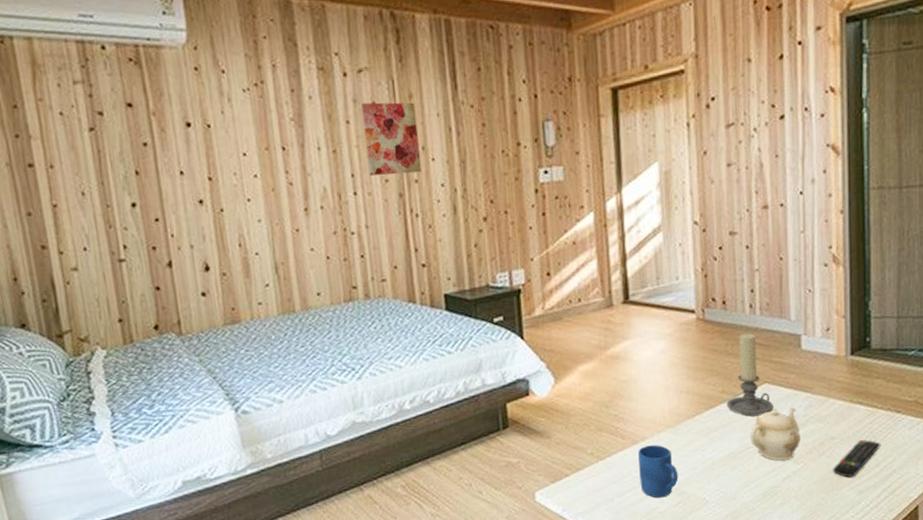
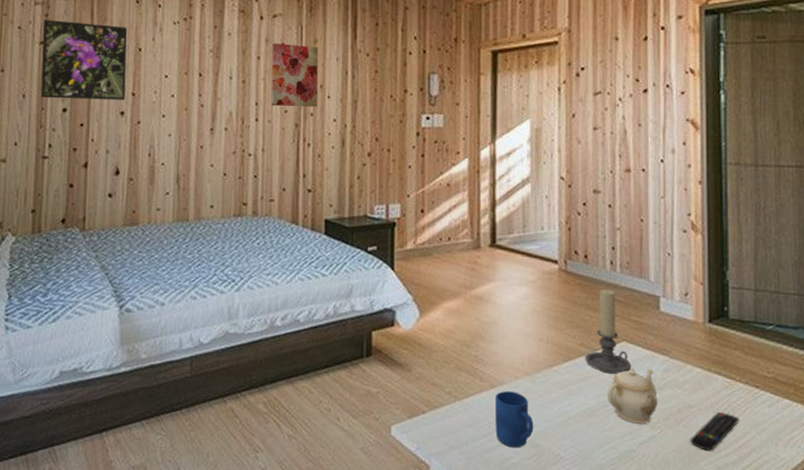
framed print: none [87,100,201,194] -> present [41,20,128,100]

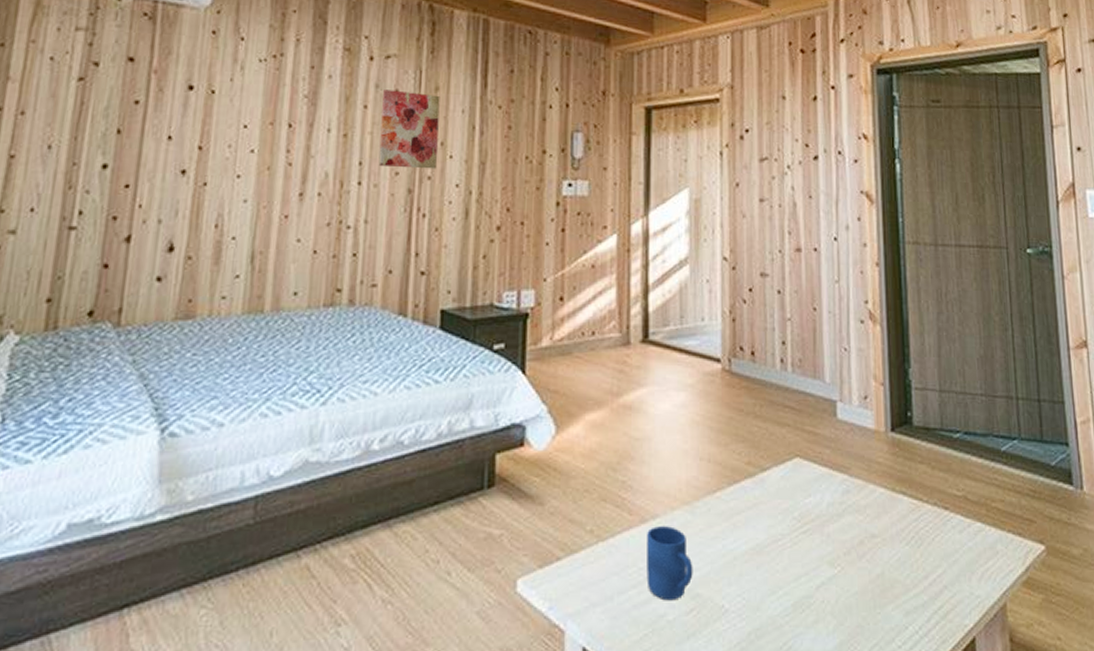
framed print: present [41,20,128,100] -> none [73,50,199,155]
candle holder: present [585,289,632,374] -> none [753,393,807,498]
teapot: present [608,369,658,424] -> none [780,492,837,561]
remote control: present [690,411,740,451] -> none [874,541,929,591]

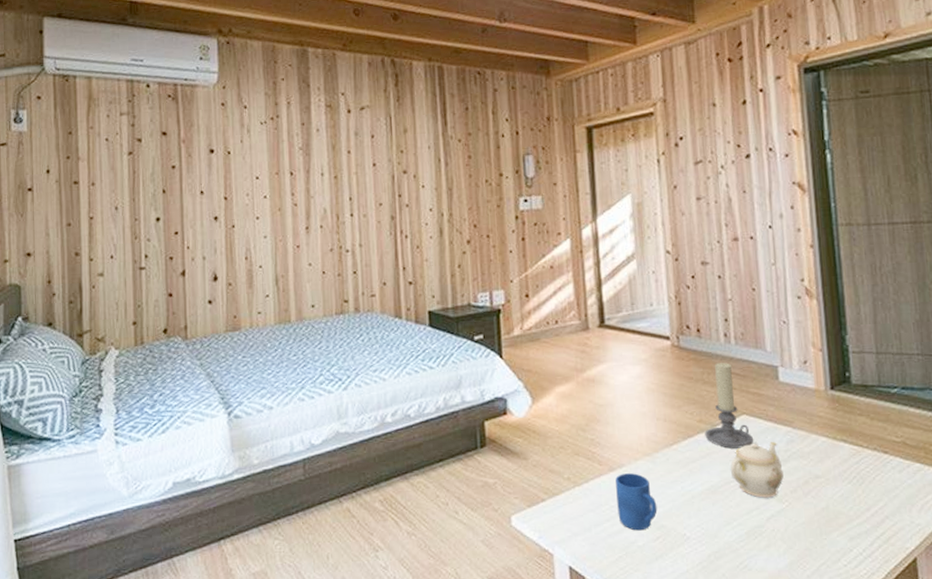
wall art: present [378,89,440,169] -> none [362,135,412,200]
candle holder: none [753,393,807,498] -> present [705,363,754,449]
teapot: none [780,492,837,561] -> present [731,442,784,498]

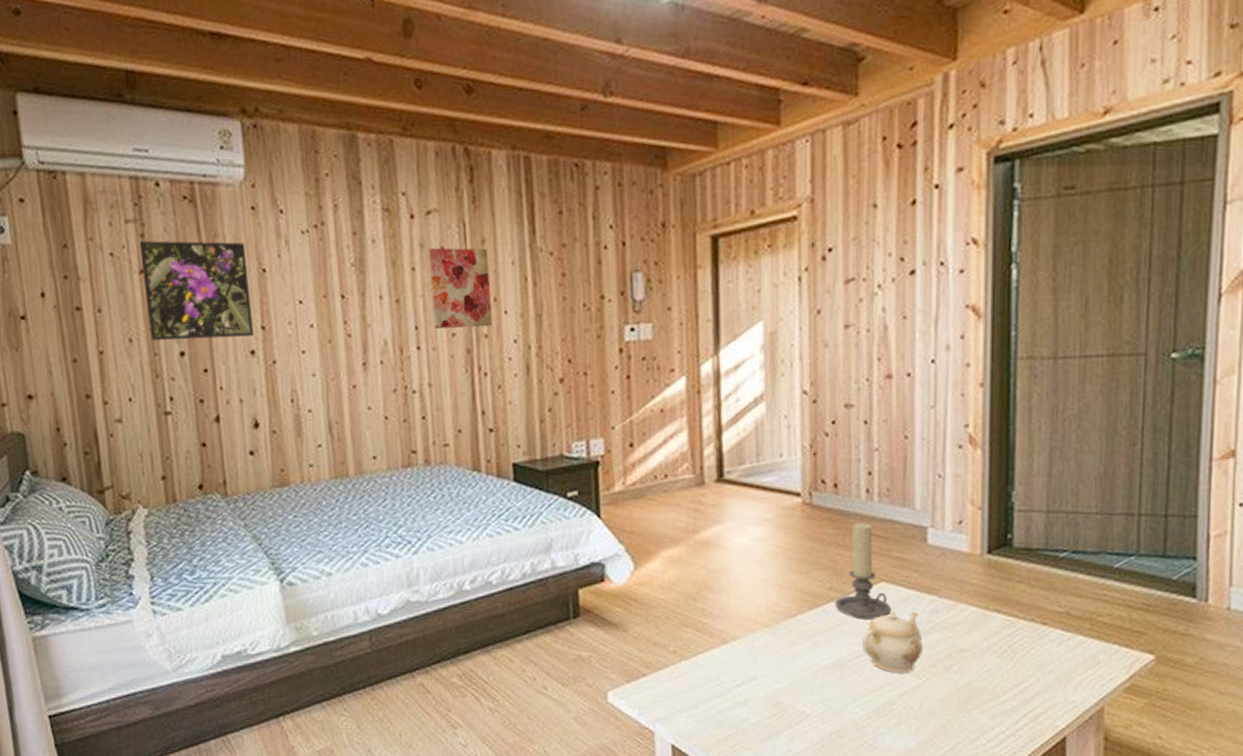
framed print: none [130,129,218,209] -> present [139,241,254,341]
wall art: none [362,135,412,200] -> present [429,247,492,329]
mug: present [615,473,658,531] -> none [728,646,775,708]

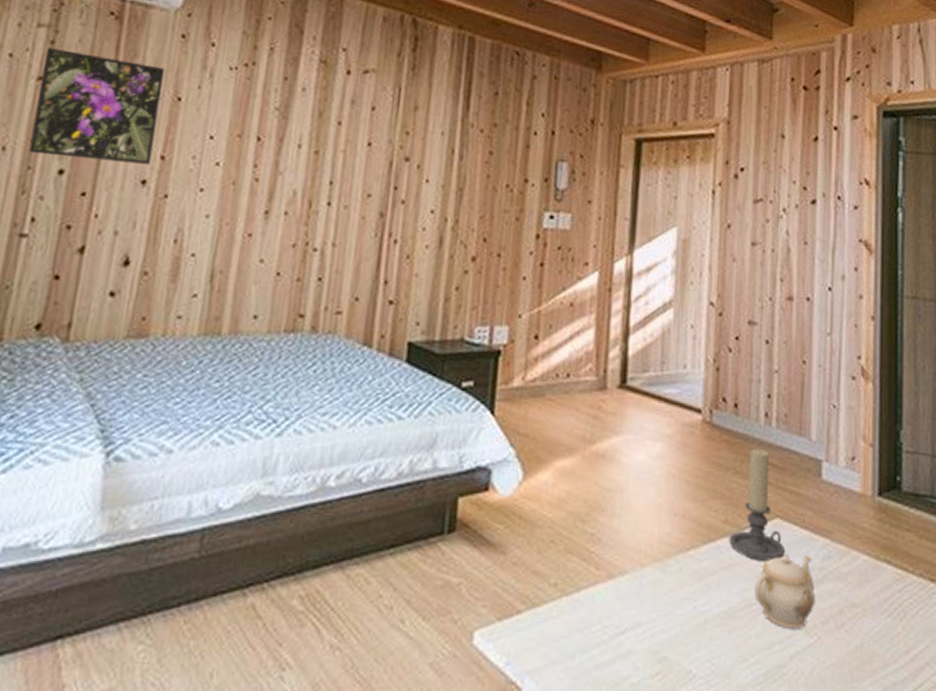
wall art: present [429,247,492,329] -> none [350,106,419,193]

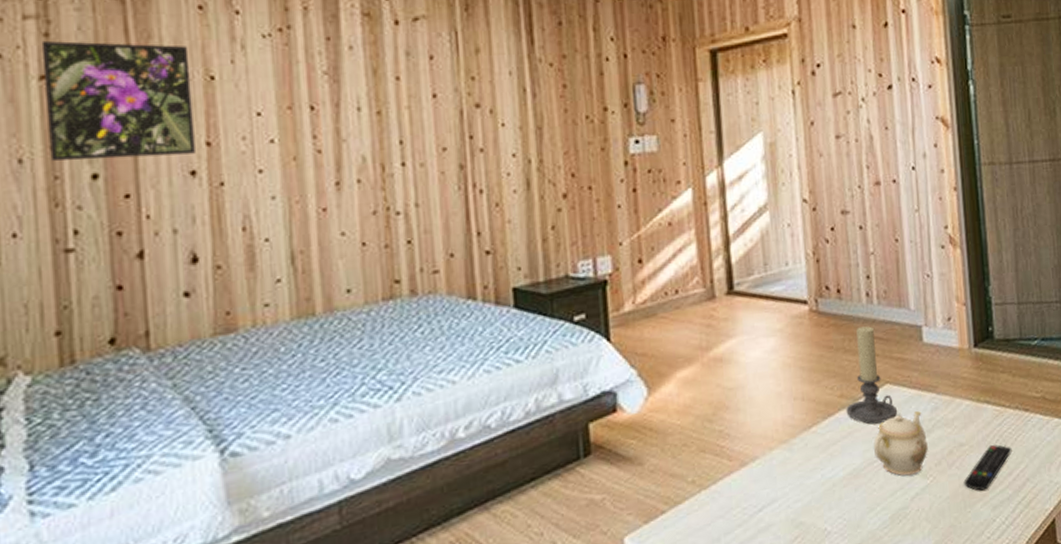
remote control: none [852,612,912,665] -> present [963,444,1012,491]

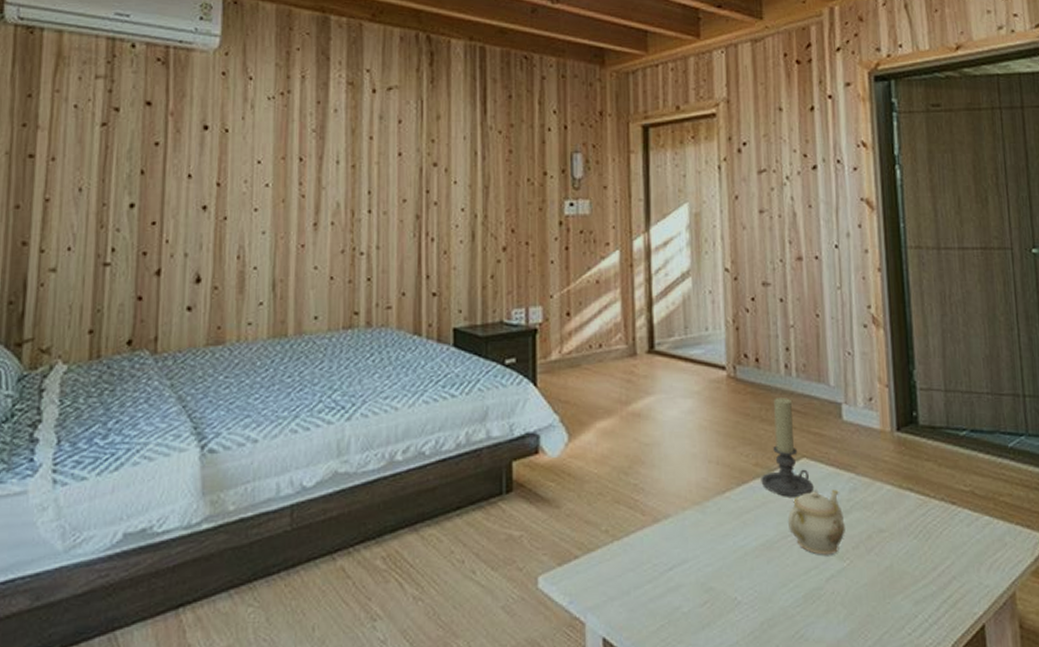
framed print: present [41,41,195,161] -> none [102,97,211,192]
remote control: present [963,444,1012,491] -> none [883,534,937,582]

